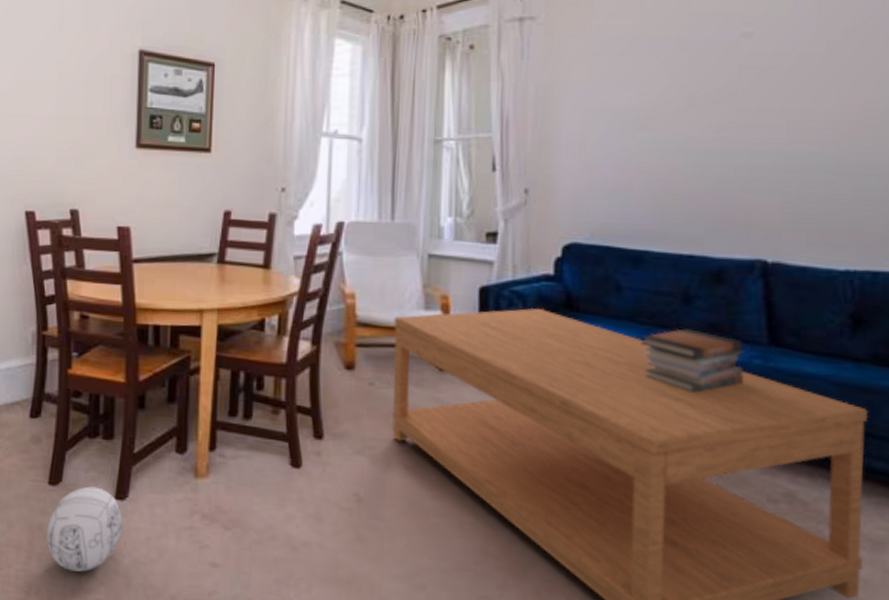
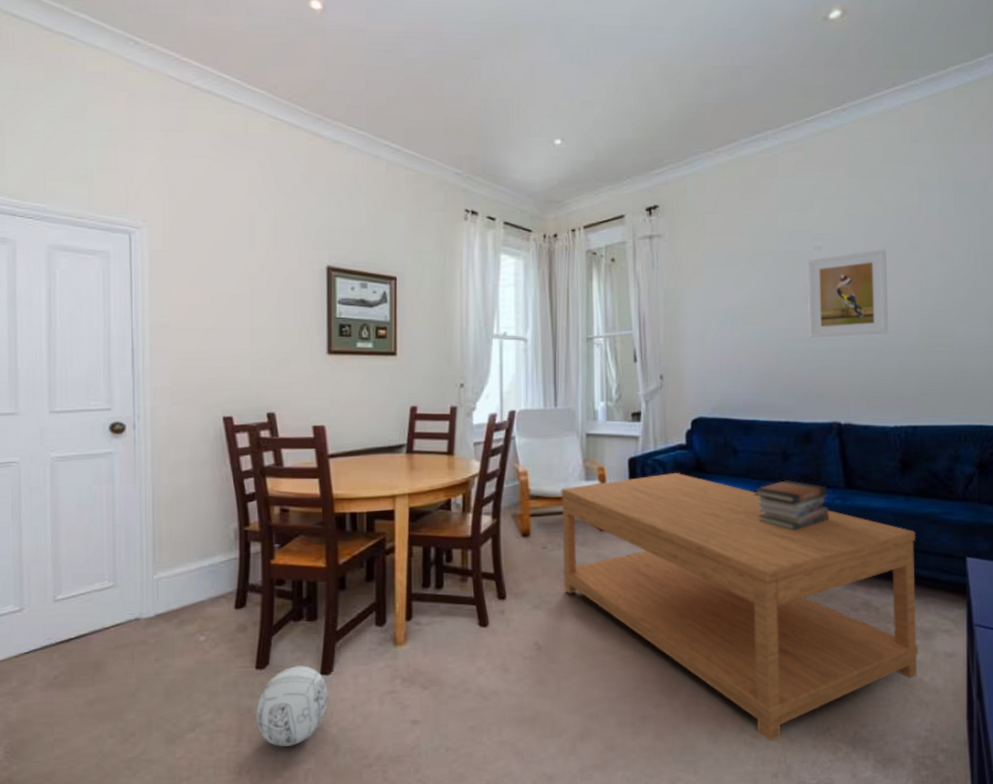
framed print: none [728,38,847,151] -> present [807,250,889,338]

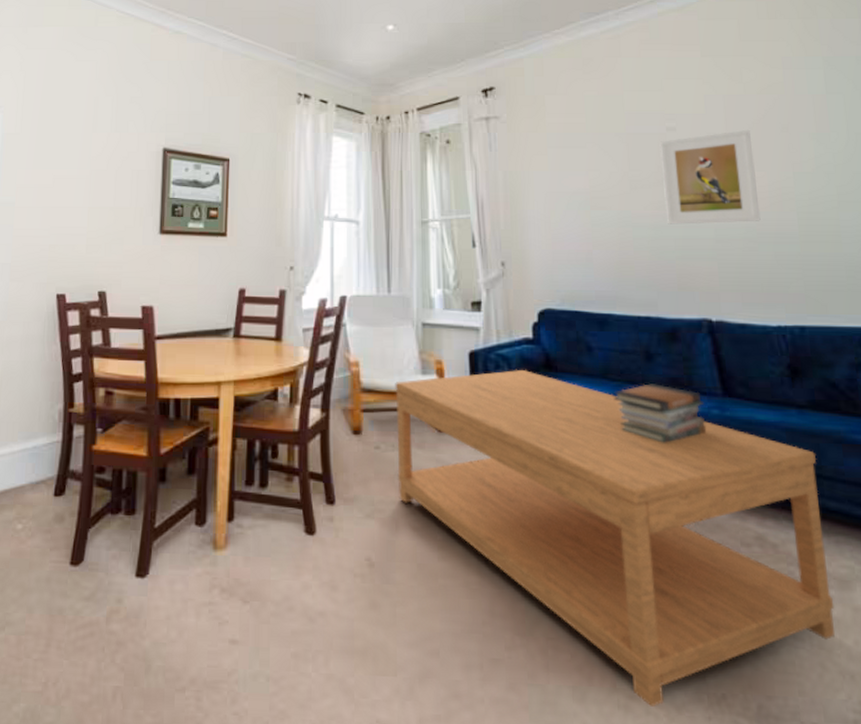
ball: present [256,666,329,747] -> none [67,565,144,658]

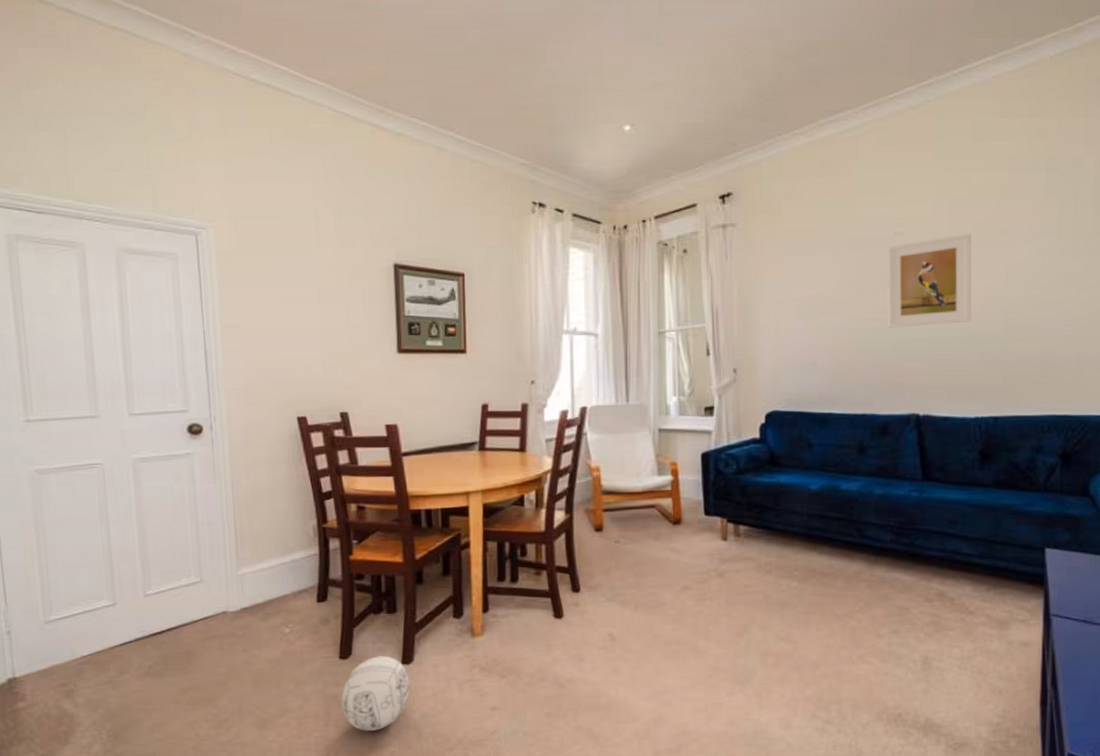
ball: none [67,565,144,658] -> present [341,656,411,731]
coffee table: present [395,369,835,706] -> none [633,466,994,727]
book stack: present [613,383,707,443] -> none [829,473,906,523]

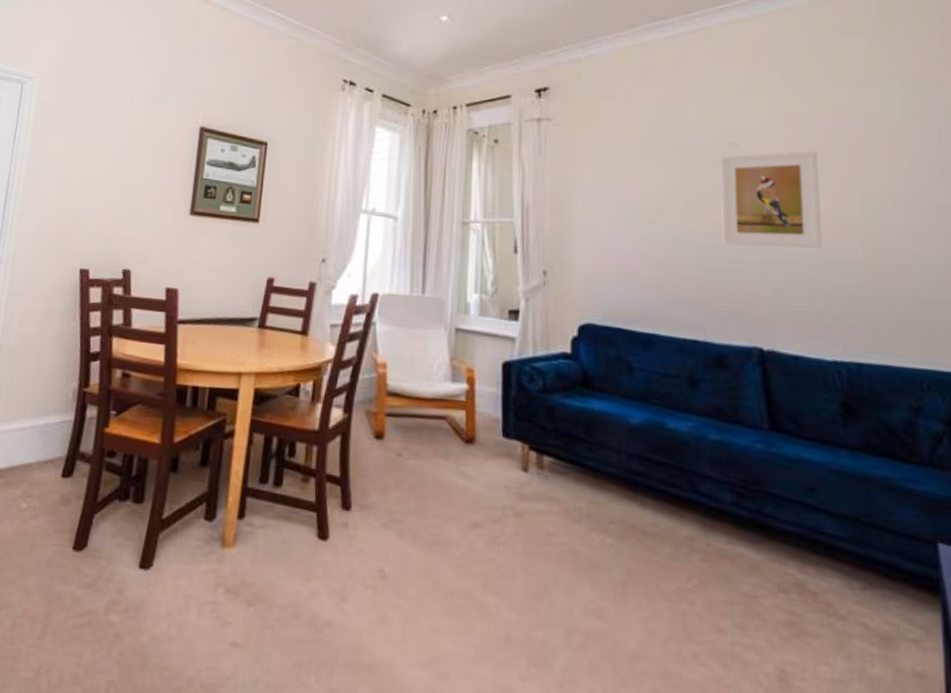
ball: present [341,656,411,731] -> none [64,553,145,649]

